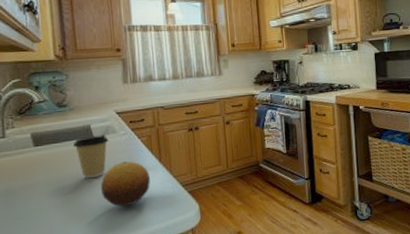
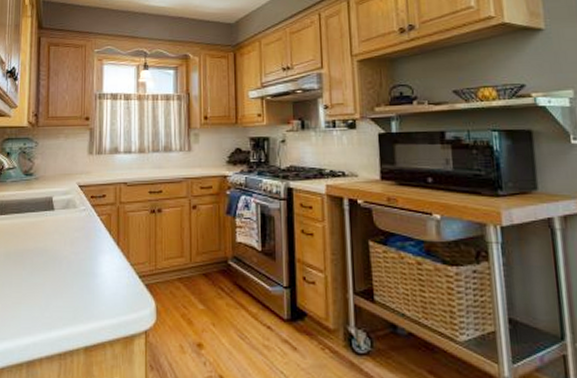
coffee cup: present [73,134,109,179] -> none [35,208,69,256]
fruit: present [101,161,150,207] -> none [56,240,105,293]

